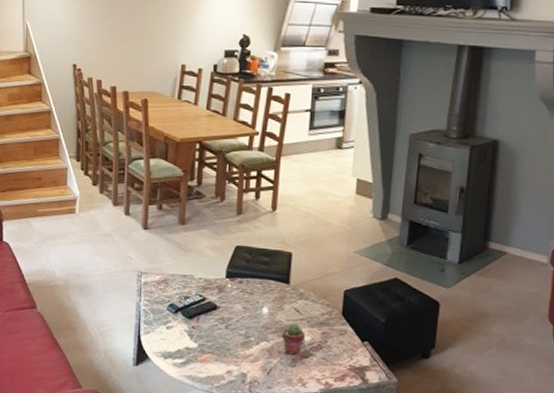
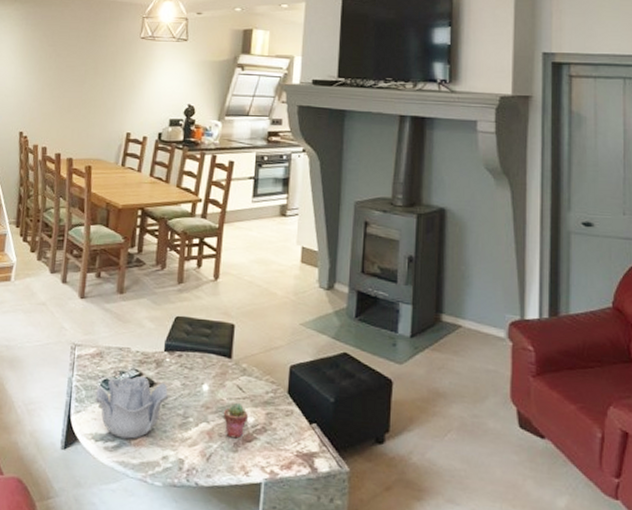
decorative bowl: none [162,300,230,356] -> present [95,375,168,439]

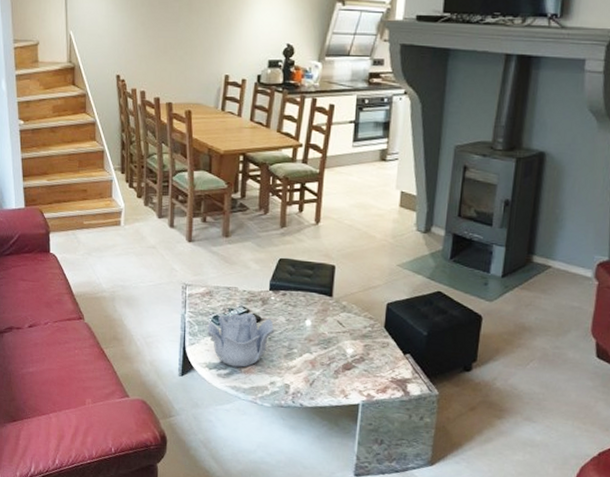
potted succulent: present [224,402,248,439] -> none [325,336,347,367]

